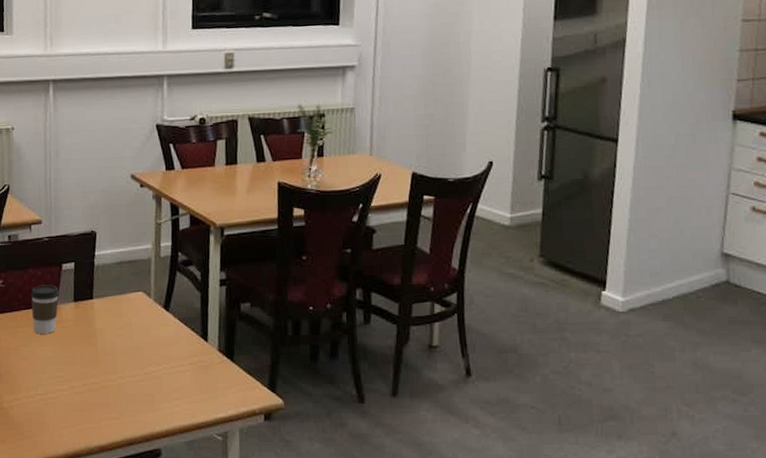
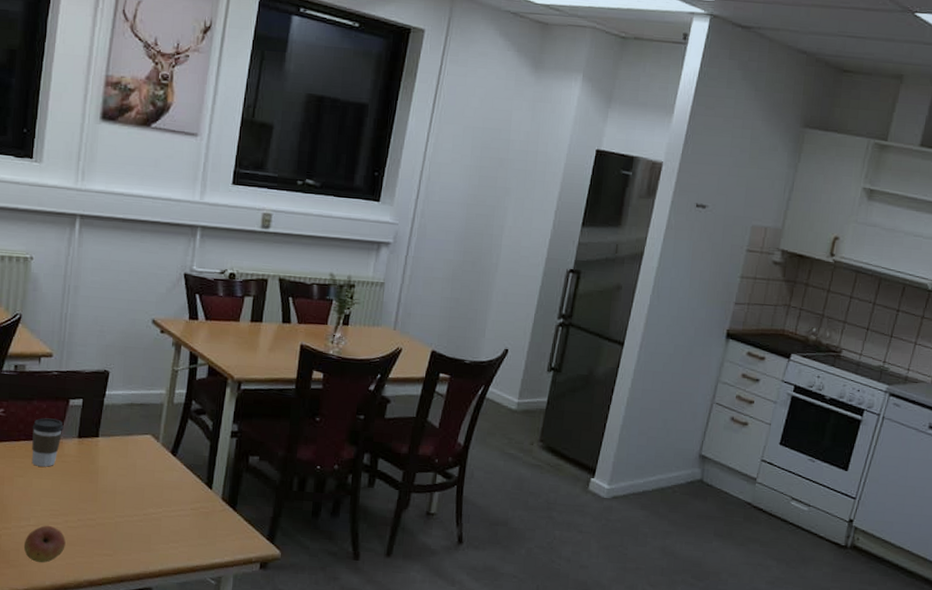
fruit: none [35,394,74,431] -> present [24,526,66,563]

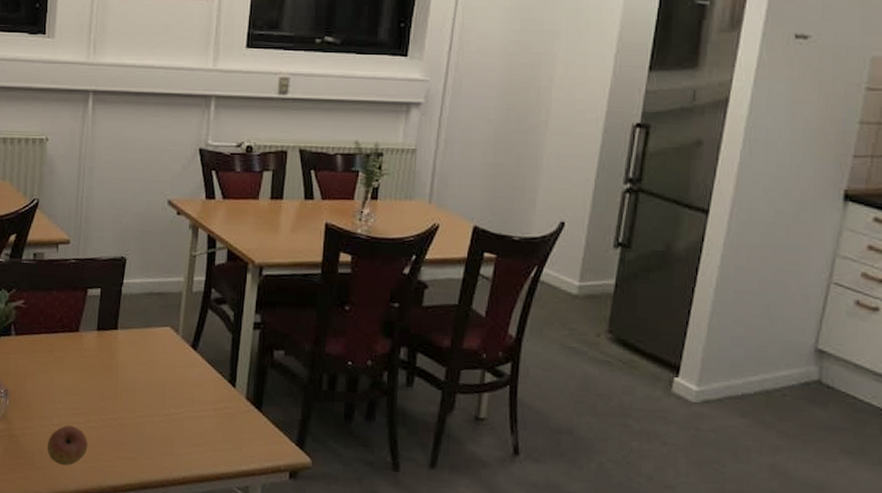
coffee cup: present [31,418,64,467] -> none [52,309,83,362]

